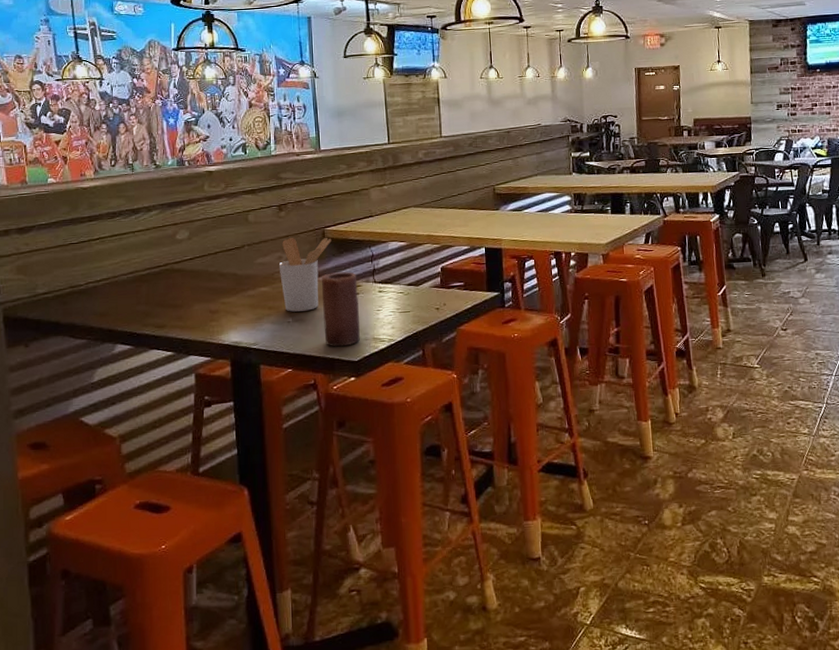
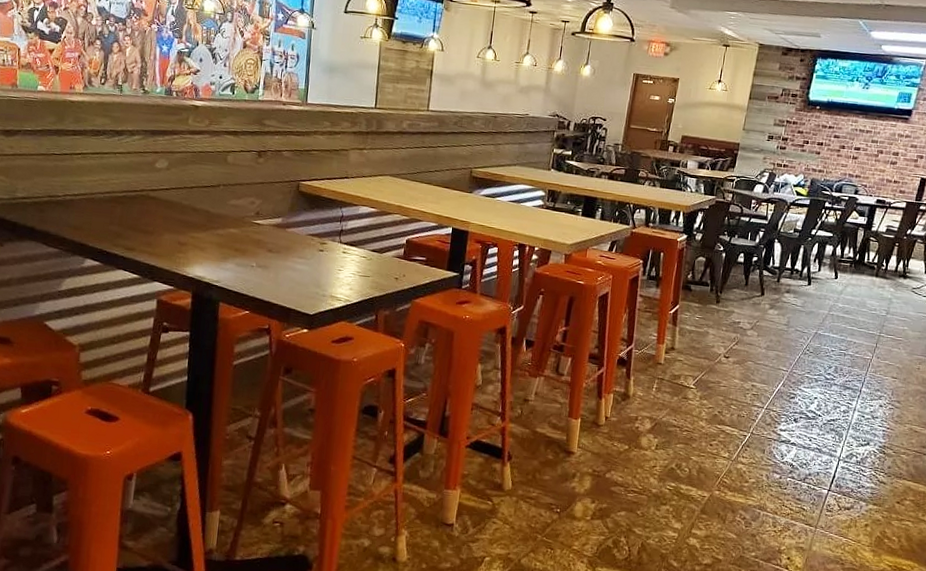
utensil holder: present [278,237,332,312] -> none [250,184,305,259]
candle: present [321,271,360,347] -> none [284,226,324,299]

